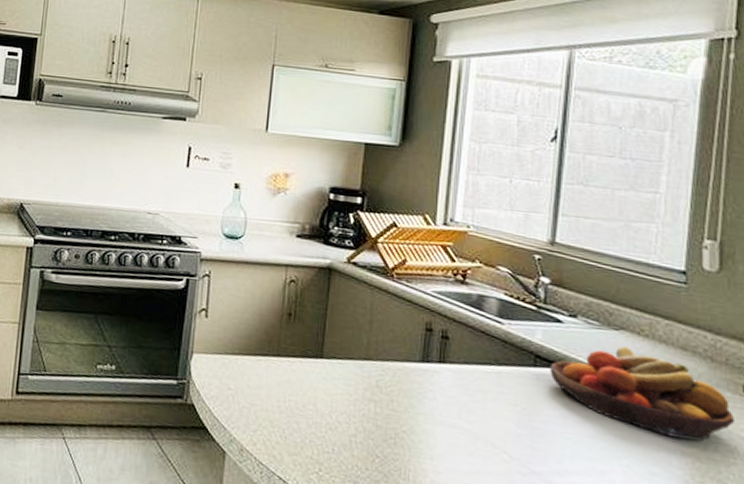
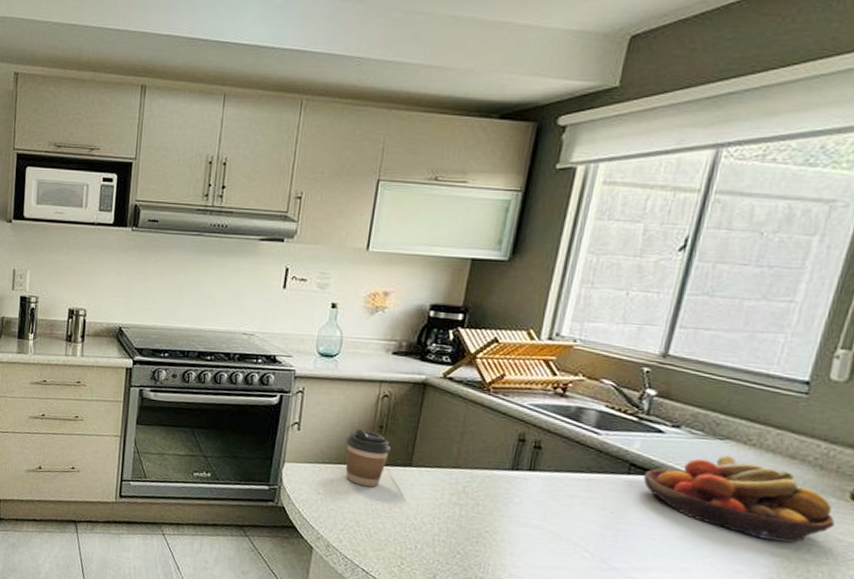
coffee cup: none [255,315,300,382] -> present [345,428,391,488]

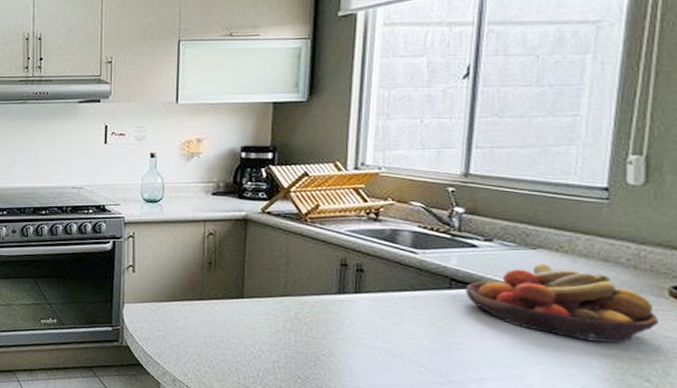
coffee cup: present [345,428,391,488] -> none [180,266,221,321]

